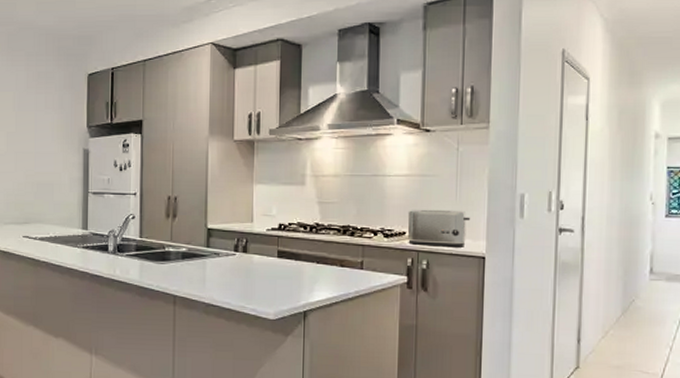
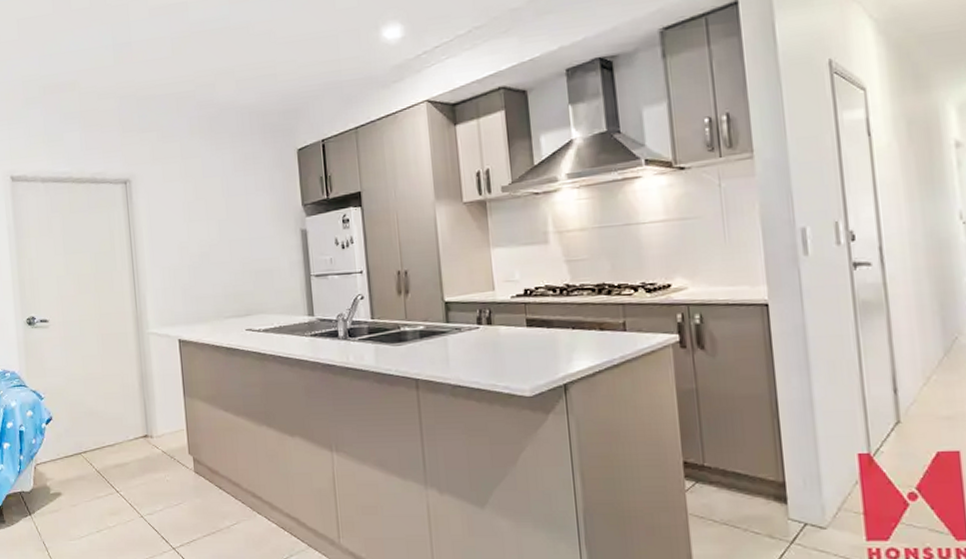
toaster: present [407,209,471,249] -> none [670,253,746,299]

